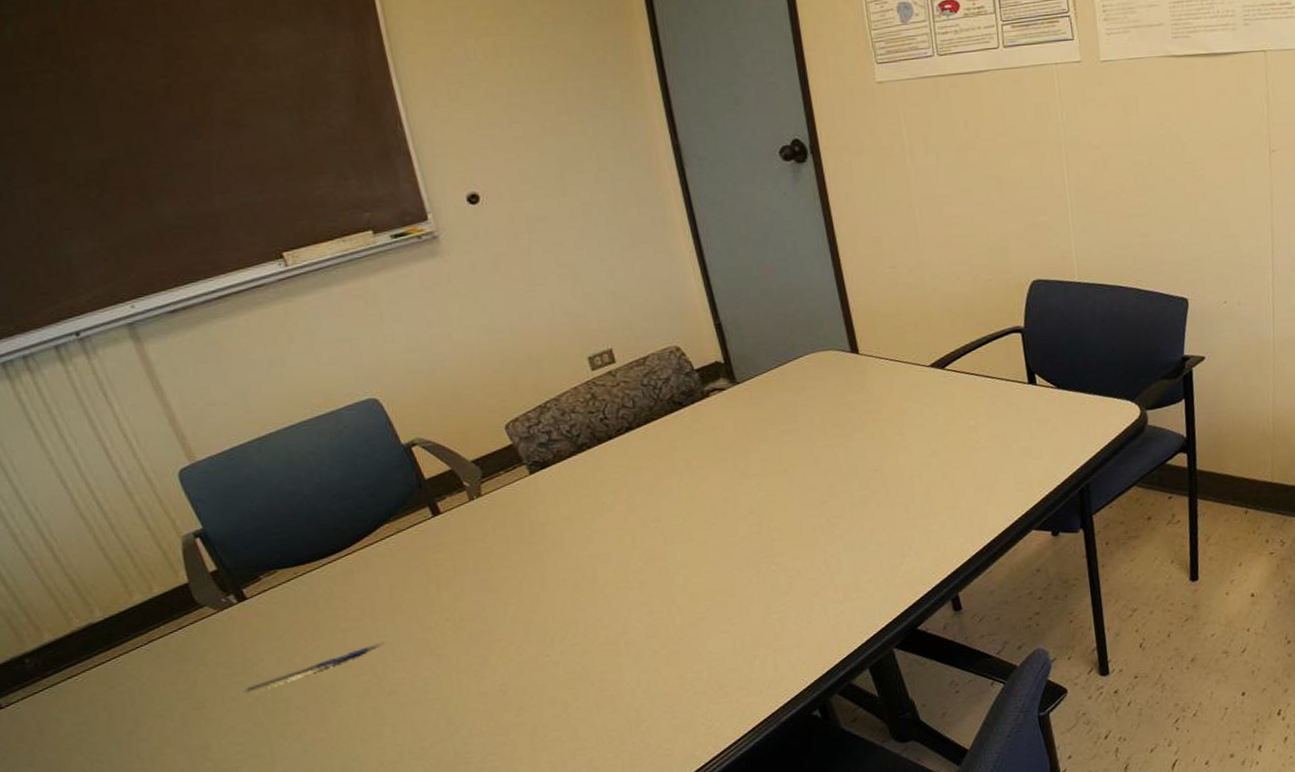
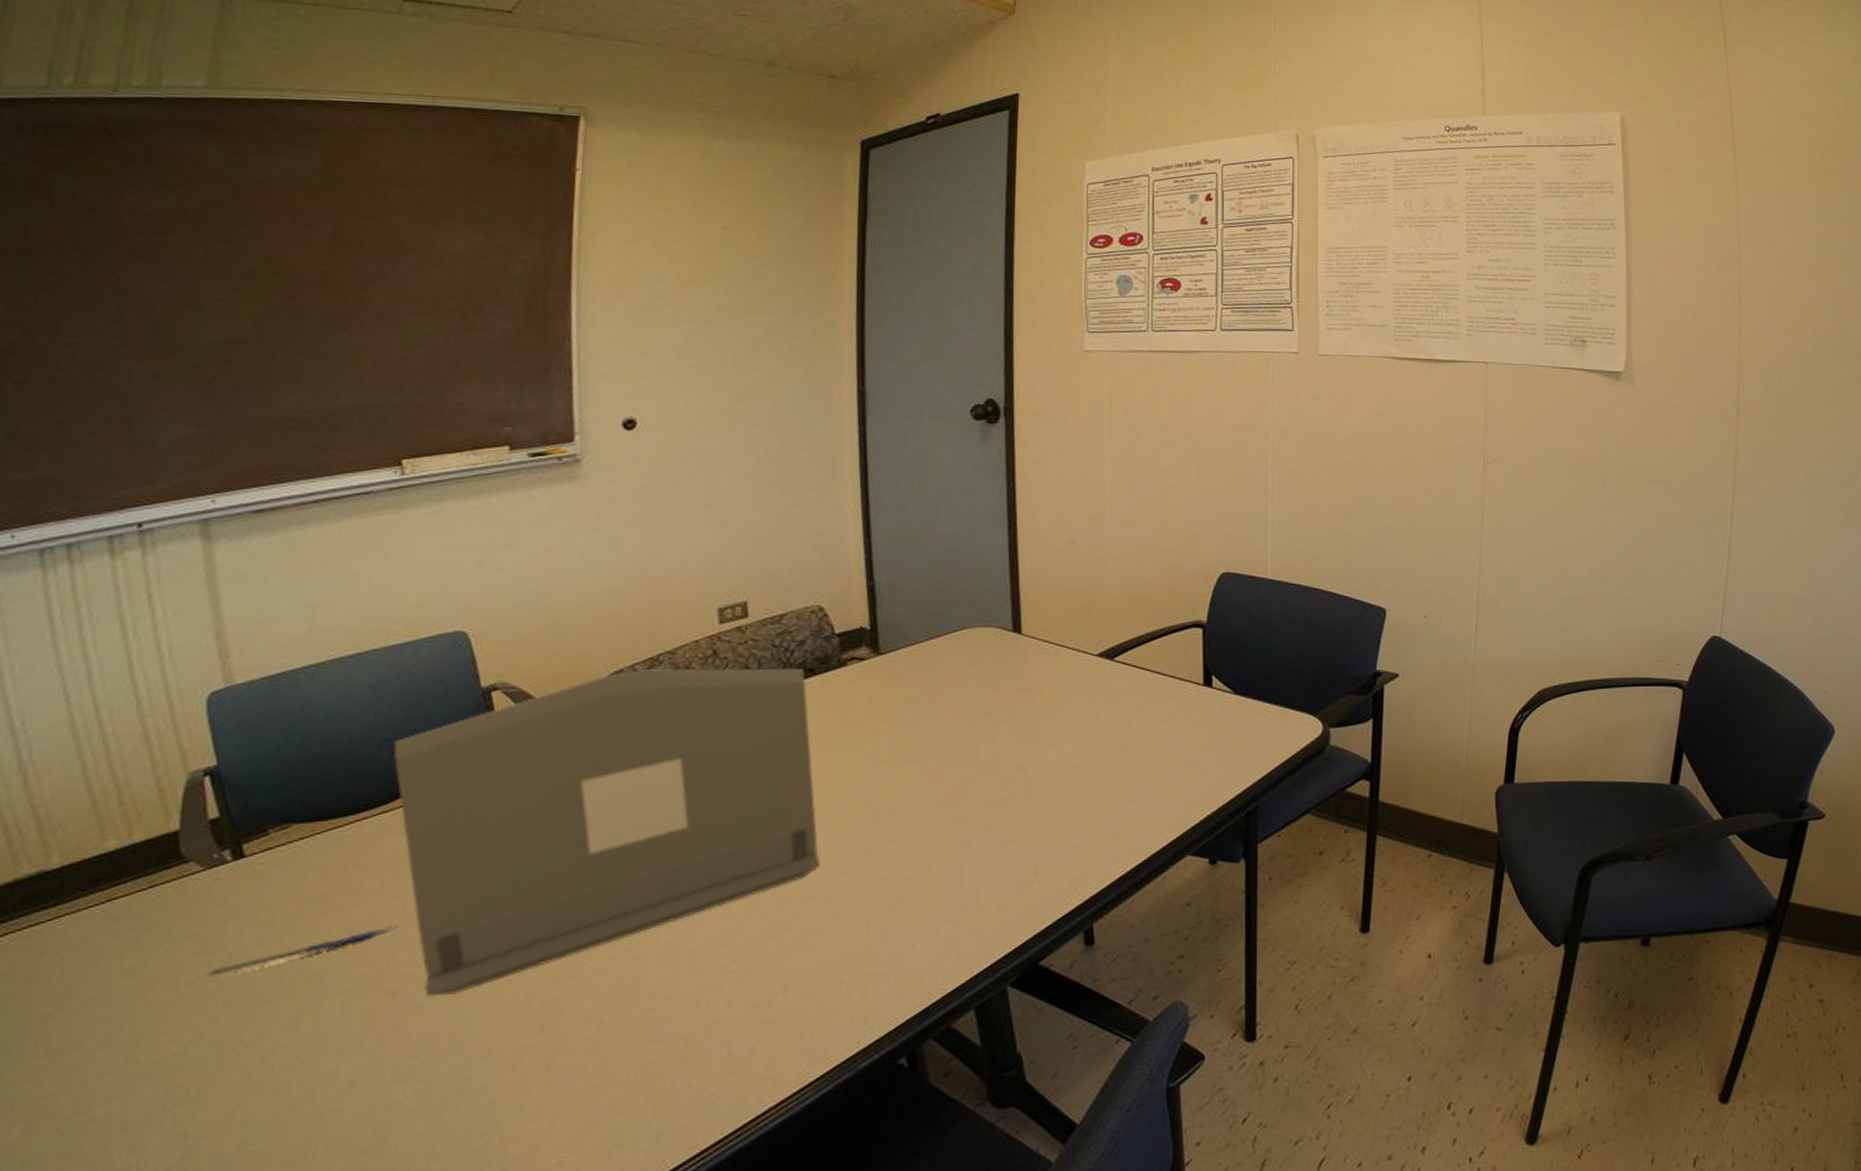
laptop: none [342,403,719,695] -> present [394,668,820,997]

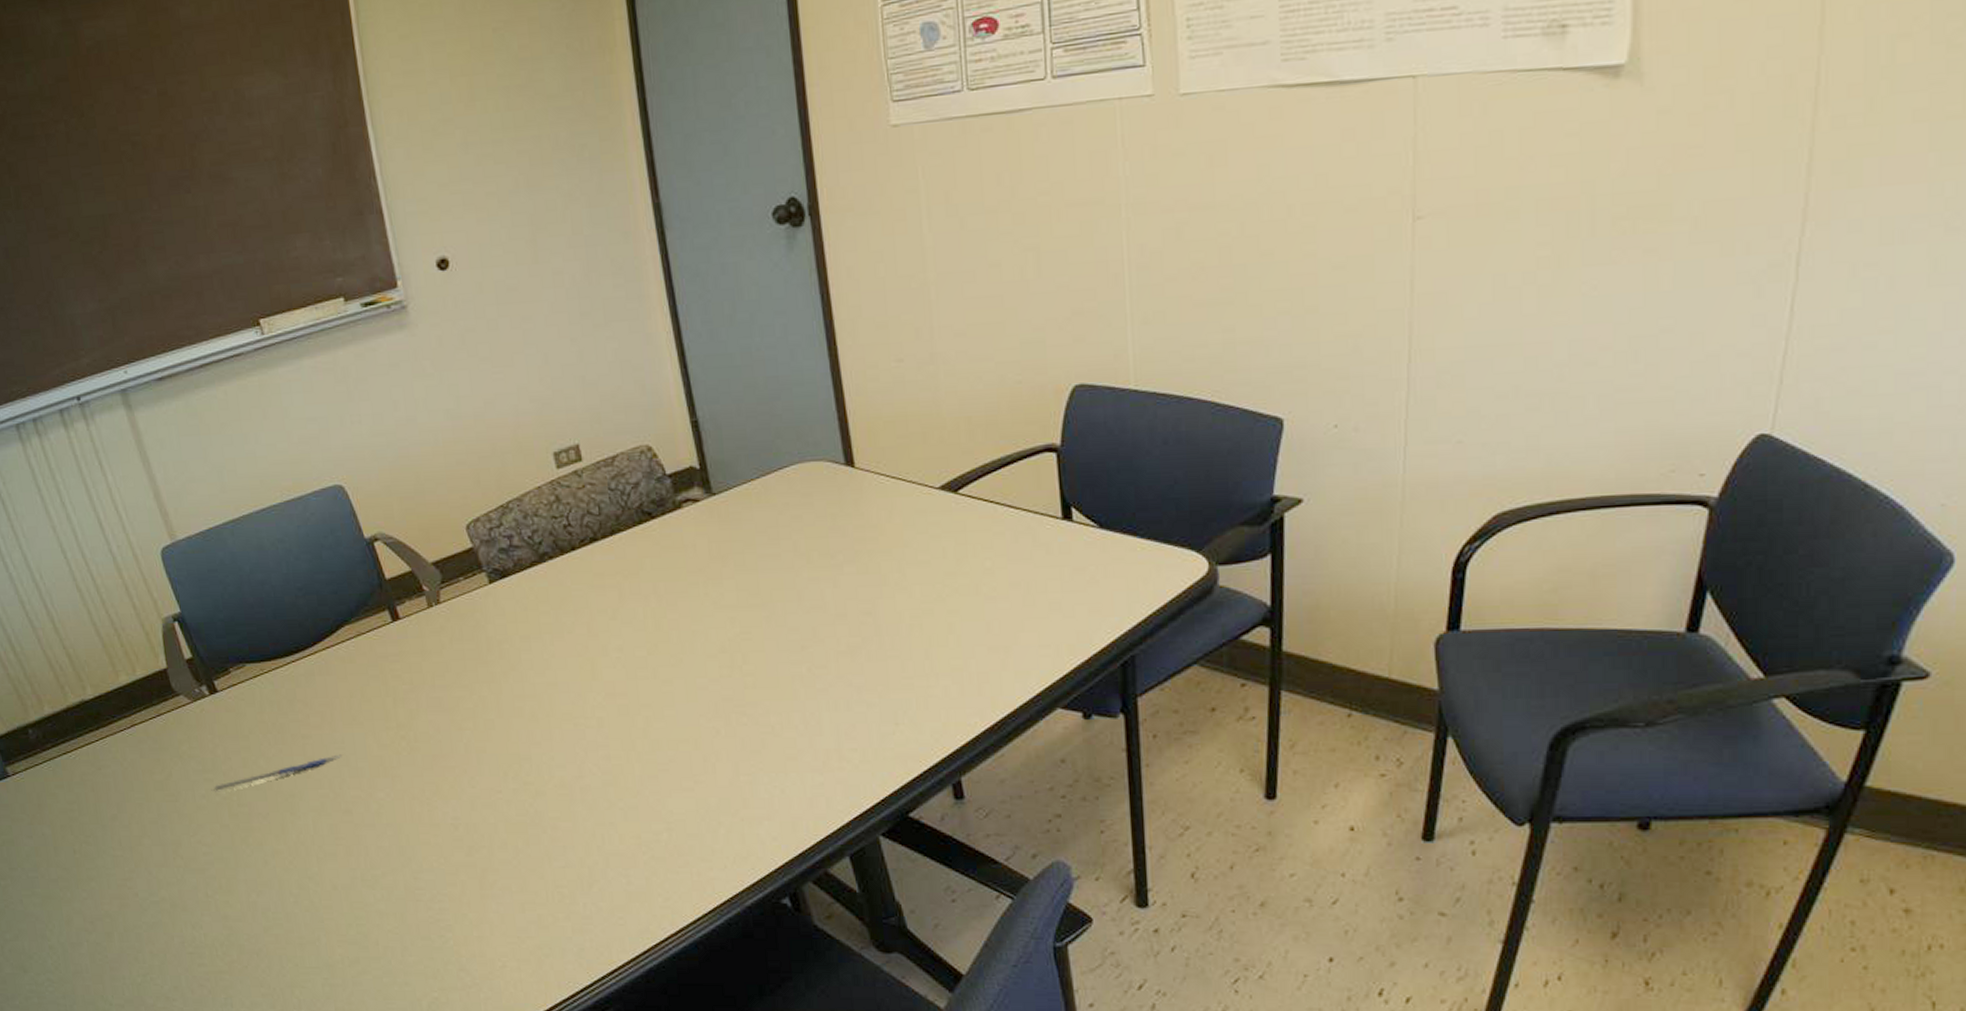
laptop: present [394,668,820,997] -> none [306,512,684,818]

